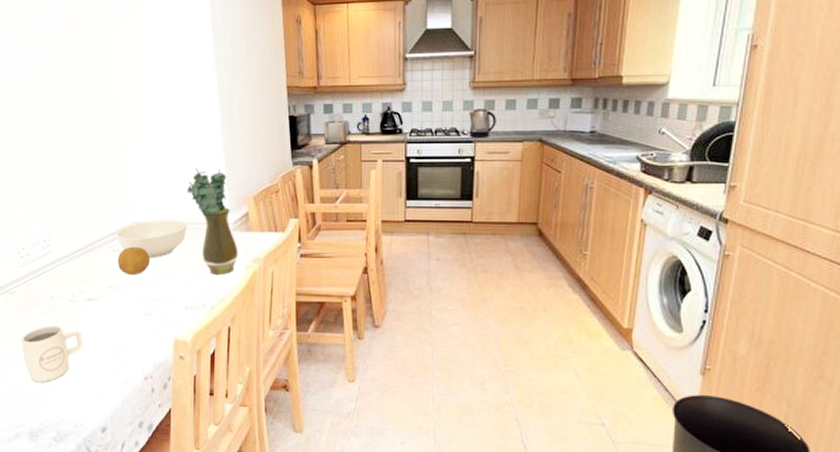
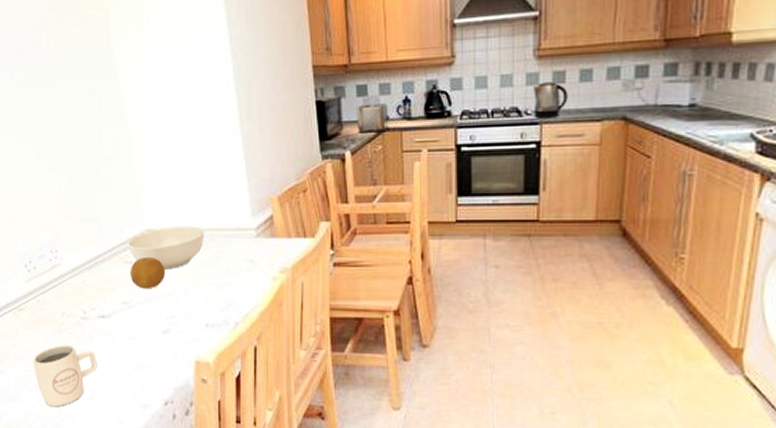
vase: present [187,167,239,275] -> none [203,165,263,288]

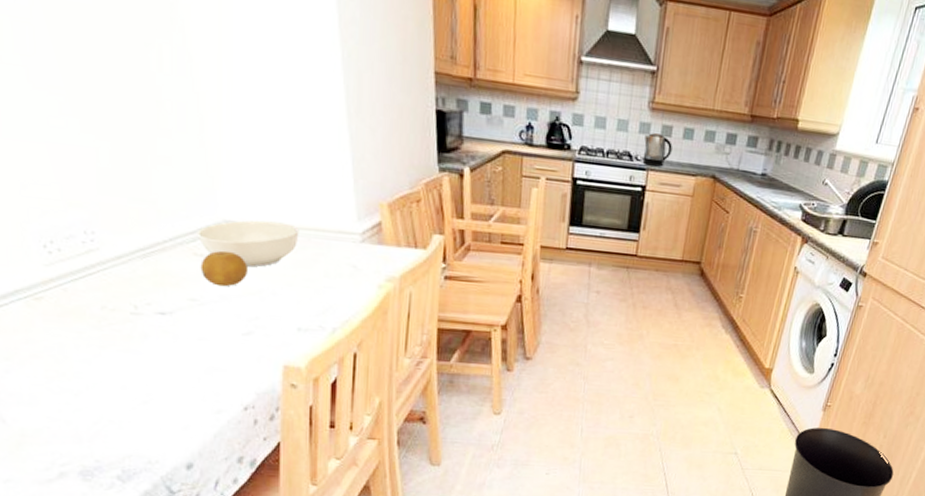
mug: present [33,345,98,408] -> none [58,342,155,413]
toaster: present [356,103,389,135] -> none [478,122,512,154]

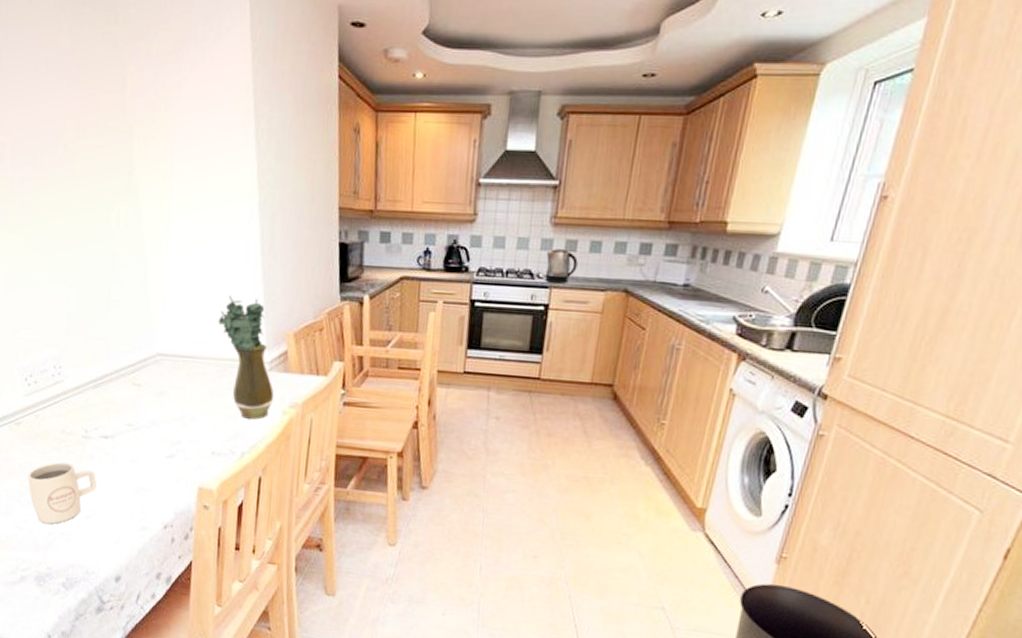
mug: none [58,342,155,413] -> present [28,462,97,525]
bowl: present [197,220,299,268] -> none [136,352,217,396]
fruit: present [200,250,249,287] -> none [137,380,175,413]
vase: none [299,159,368,294] -> present [218,295,275,419]

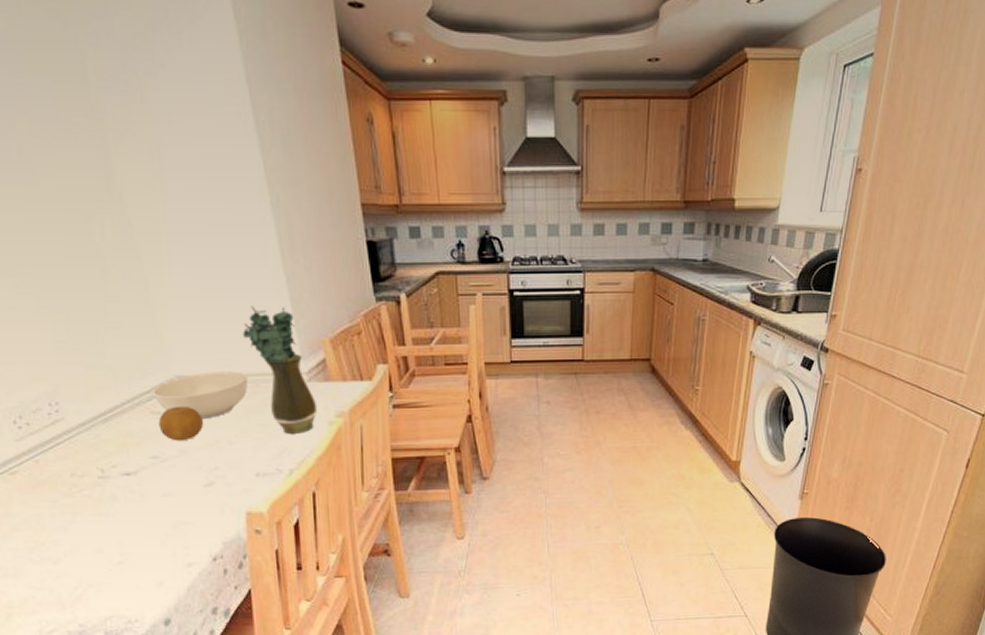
mug: present [28,462,97,525] -> none [36,509,126,579]
bowl: none [136,352,217,396] -> present [152,371,249,419]
fruit: none [137,380,175,413] -> present [158,405,204,441]
kettle: present [544,249,578,284] -> none [577,234,606,267]

